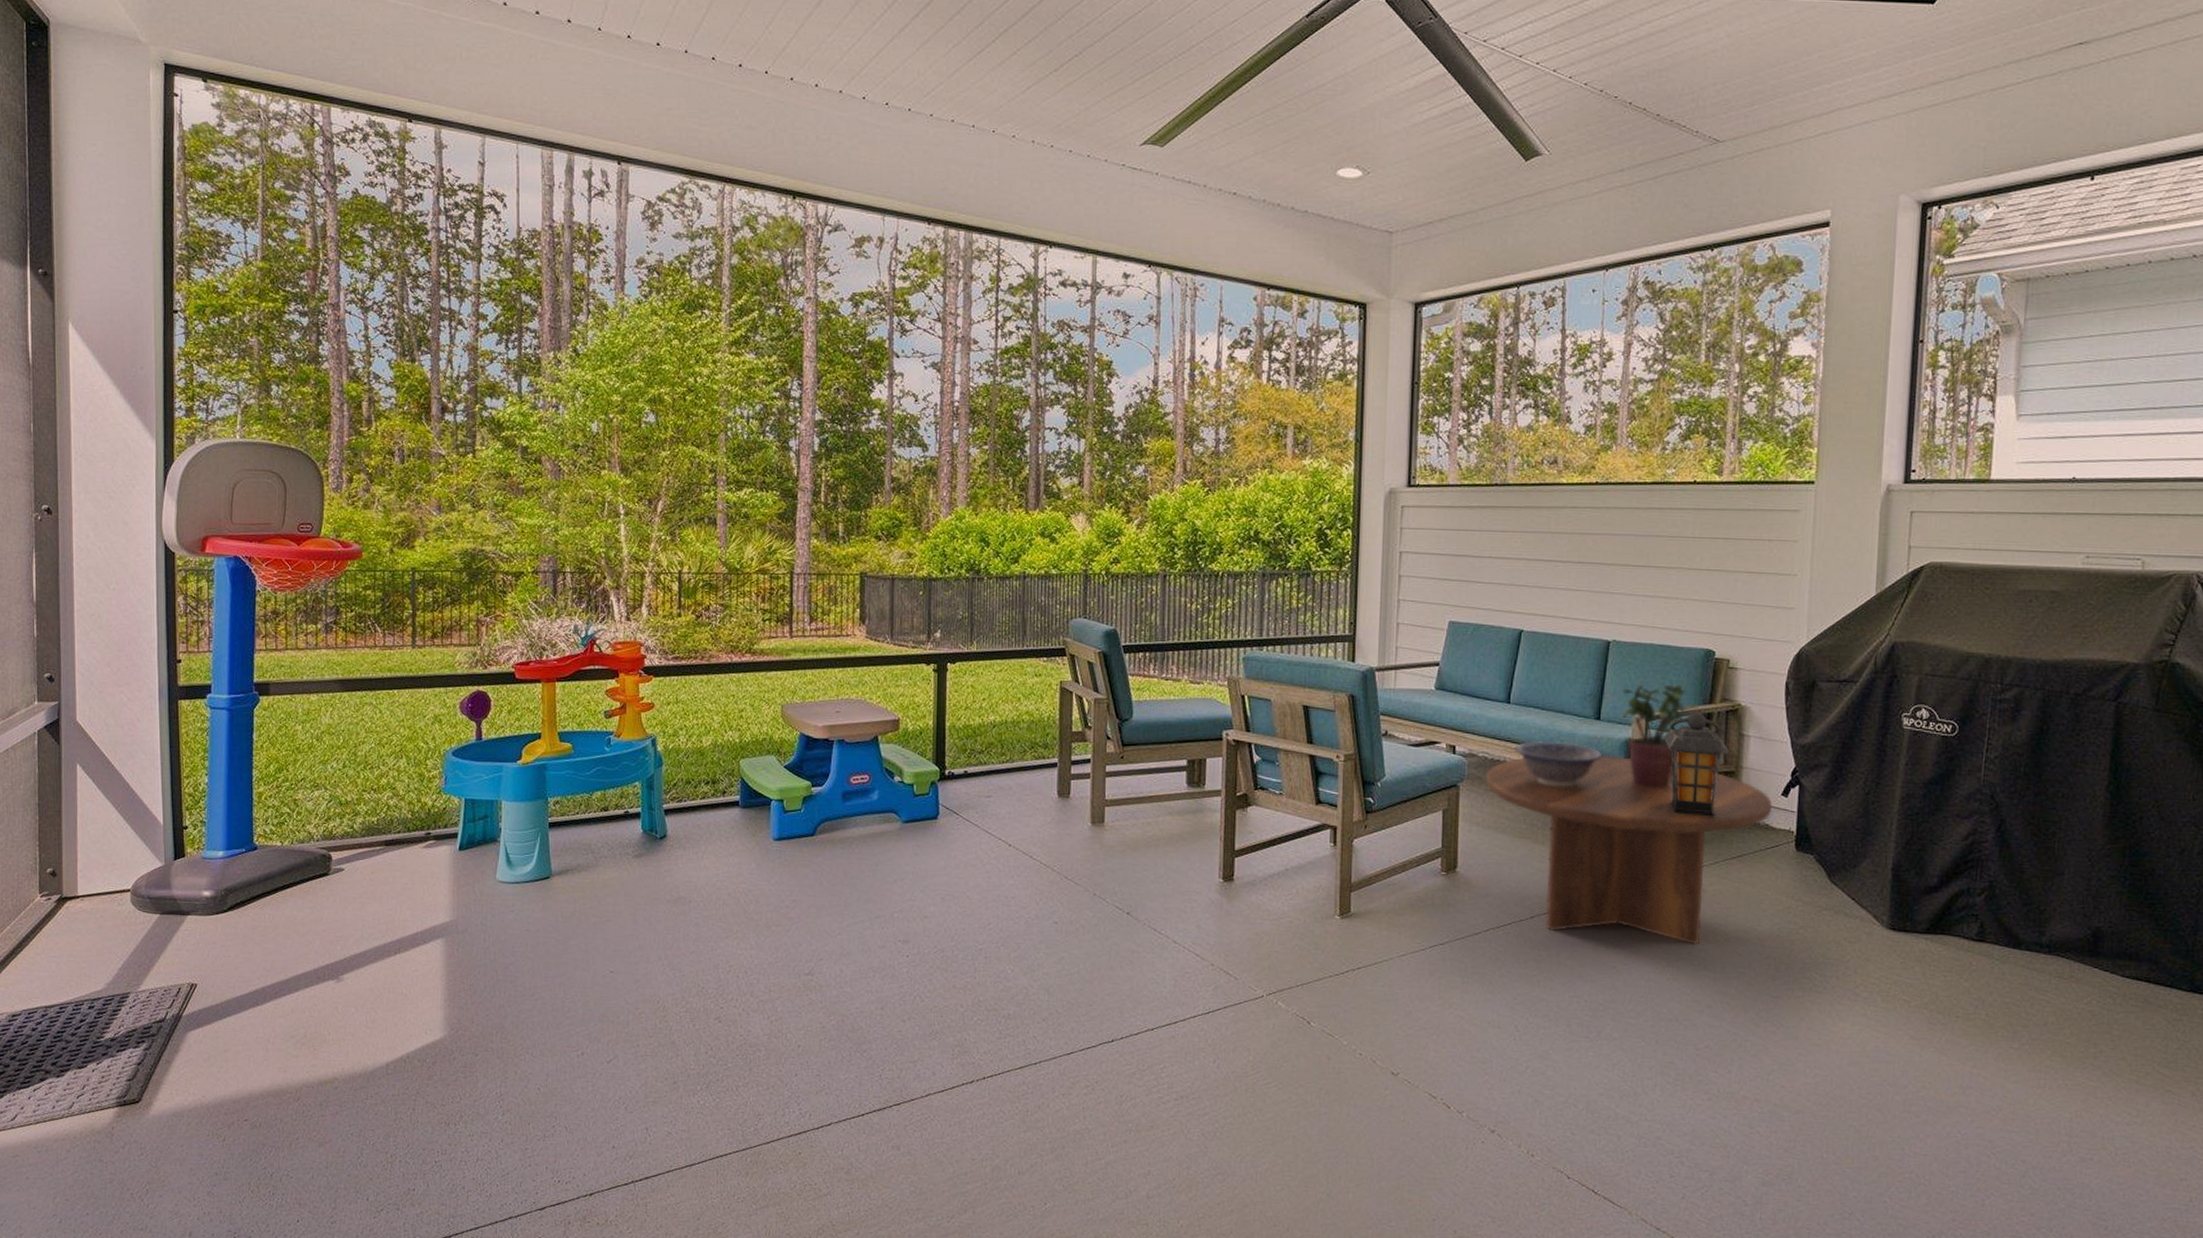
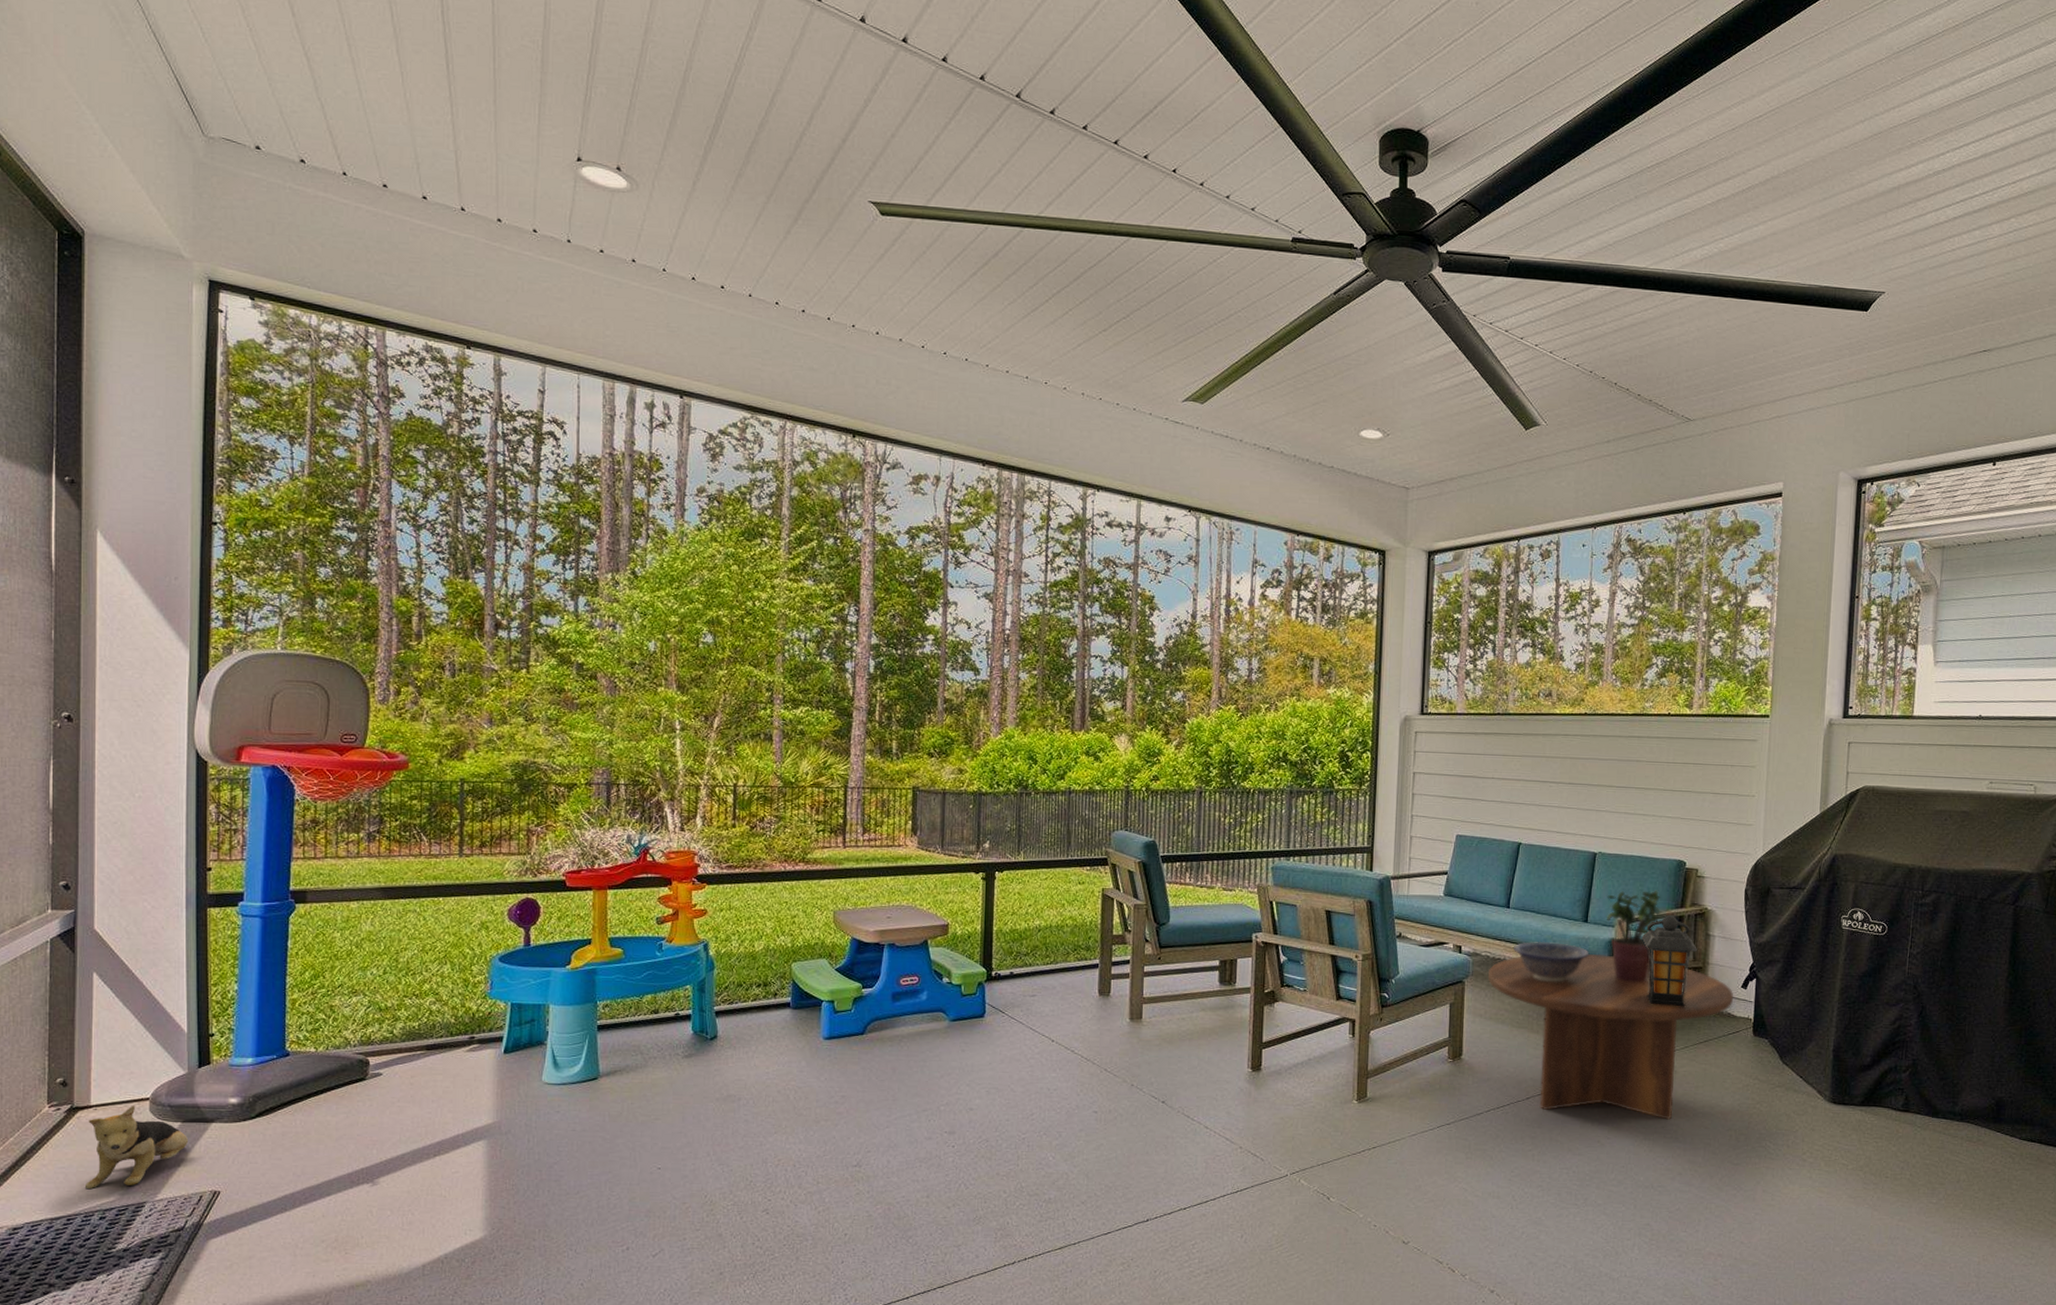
plush toy: none [74,896,167,978] -> present [84,1105,189,1188]

